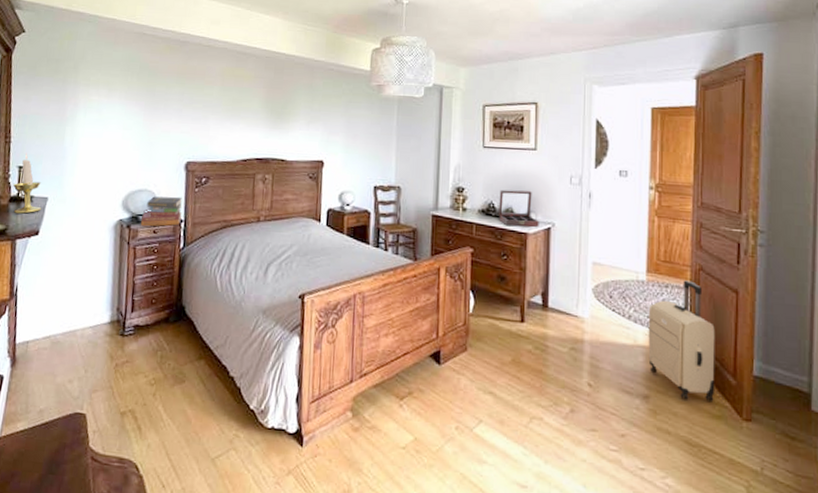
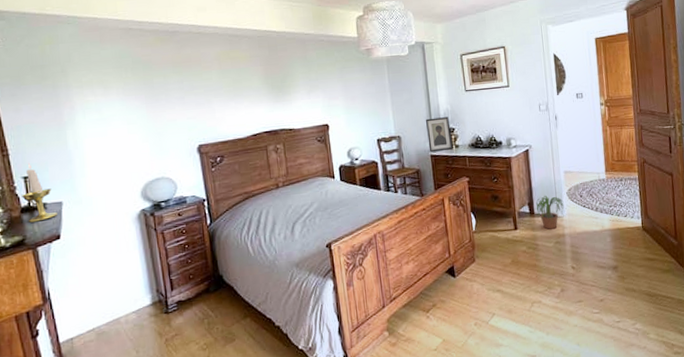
books: present [141,196,182,227] -> none [164,178,204,212]
picture frame: none [431,172,460,212] -> present [425,117,453,153]
jewelry box: present [499,189,539,227] -> none [484,121,519,154]
potted plant: none [551,286,587,331] -> present [536,195,564,230]
suitcase: present [648,280,715,403] -> none [610,172,664,264]

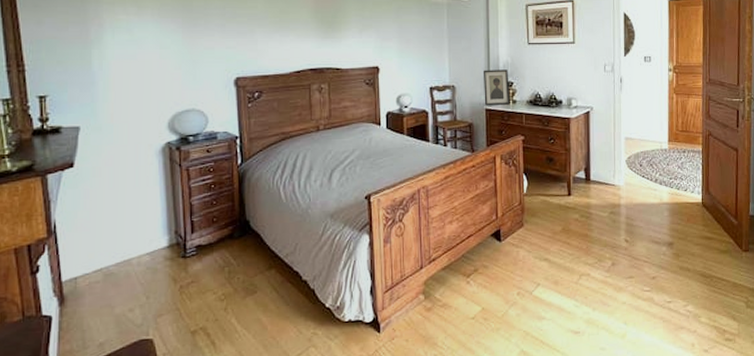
candlestick: present [20,162,57,223] -> none [34,81,73,147]
potted plant: present [536,195,564,230] -> none [592,161,622,198]

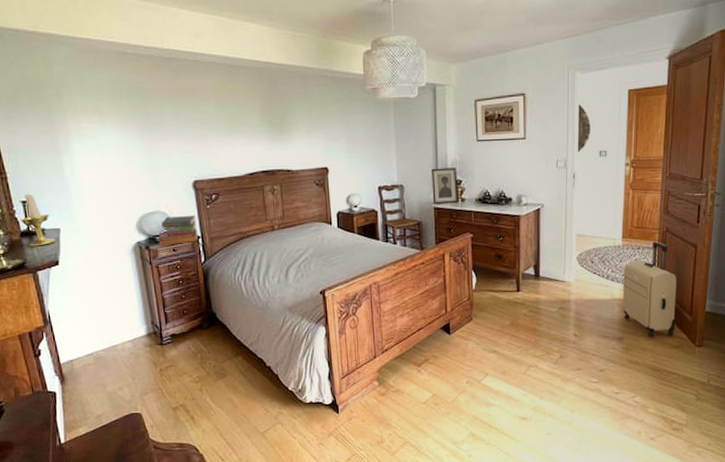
candlestick: none [34,81,73,147] -> present [20,187,56,247]
books: none [192,113,236,147] -> present [159,215,198,246]
suitcase: none [670,145,722,242] -> present [623,241,677,337]

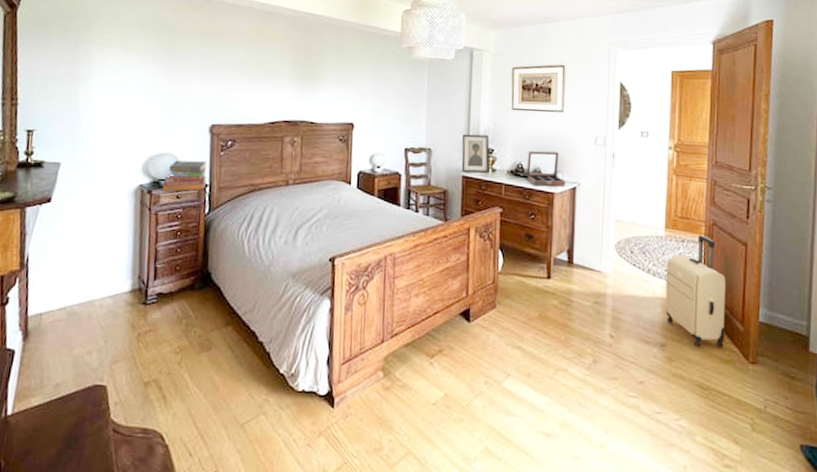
candlestick: present [20,187,56,247] -> none [20,115,53,180]
jewelry box: none [494,177,530,211] -> present [527,150,566,187]

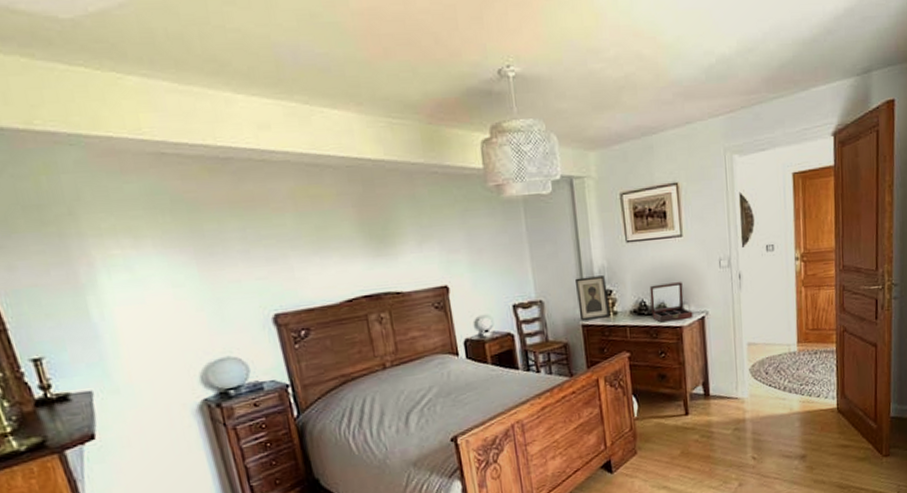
books: present [163,160,207,192] -> none [233,358,287,402]
suitcase: present [665,235,726,348] -> none [801,343,860,452]

